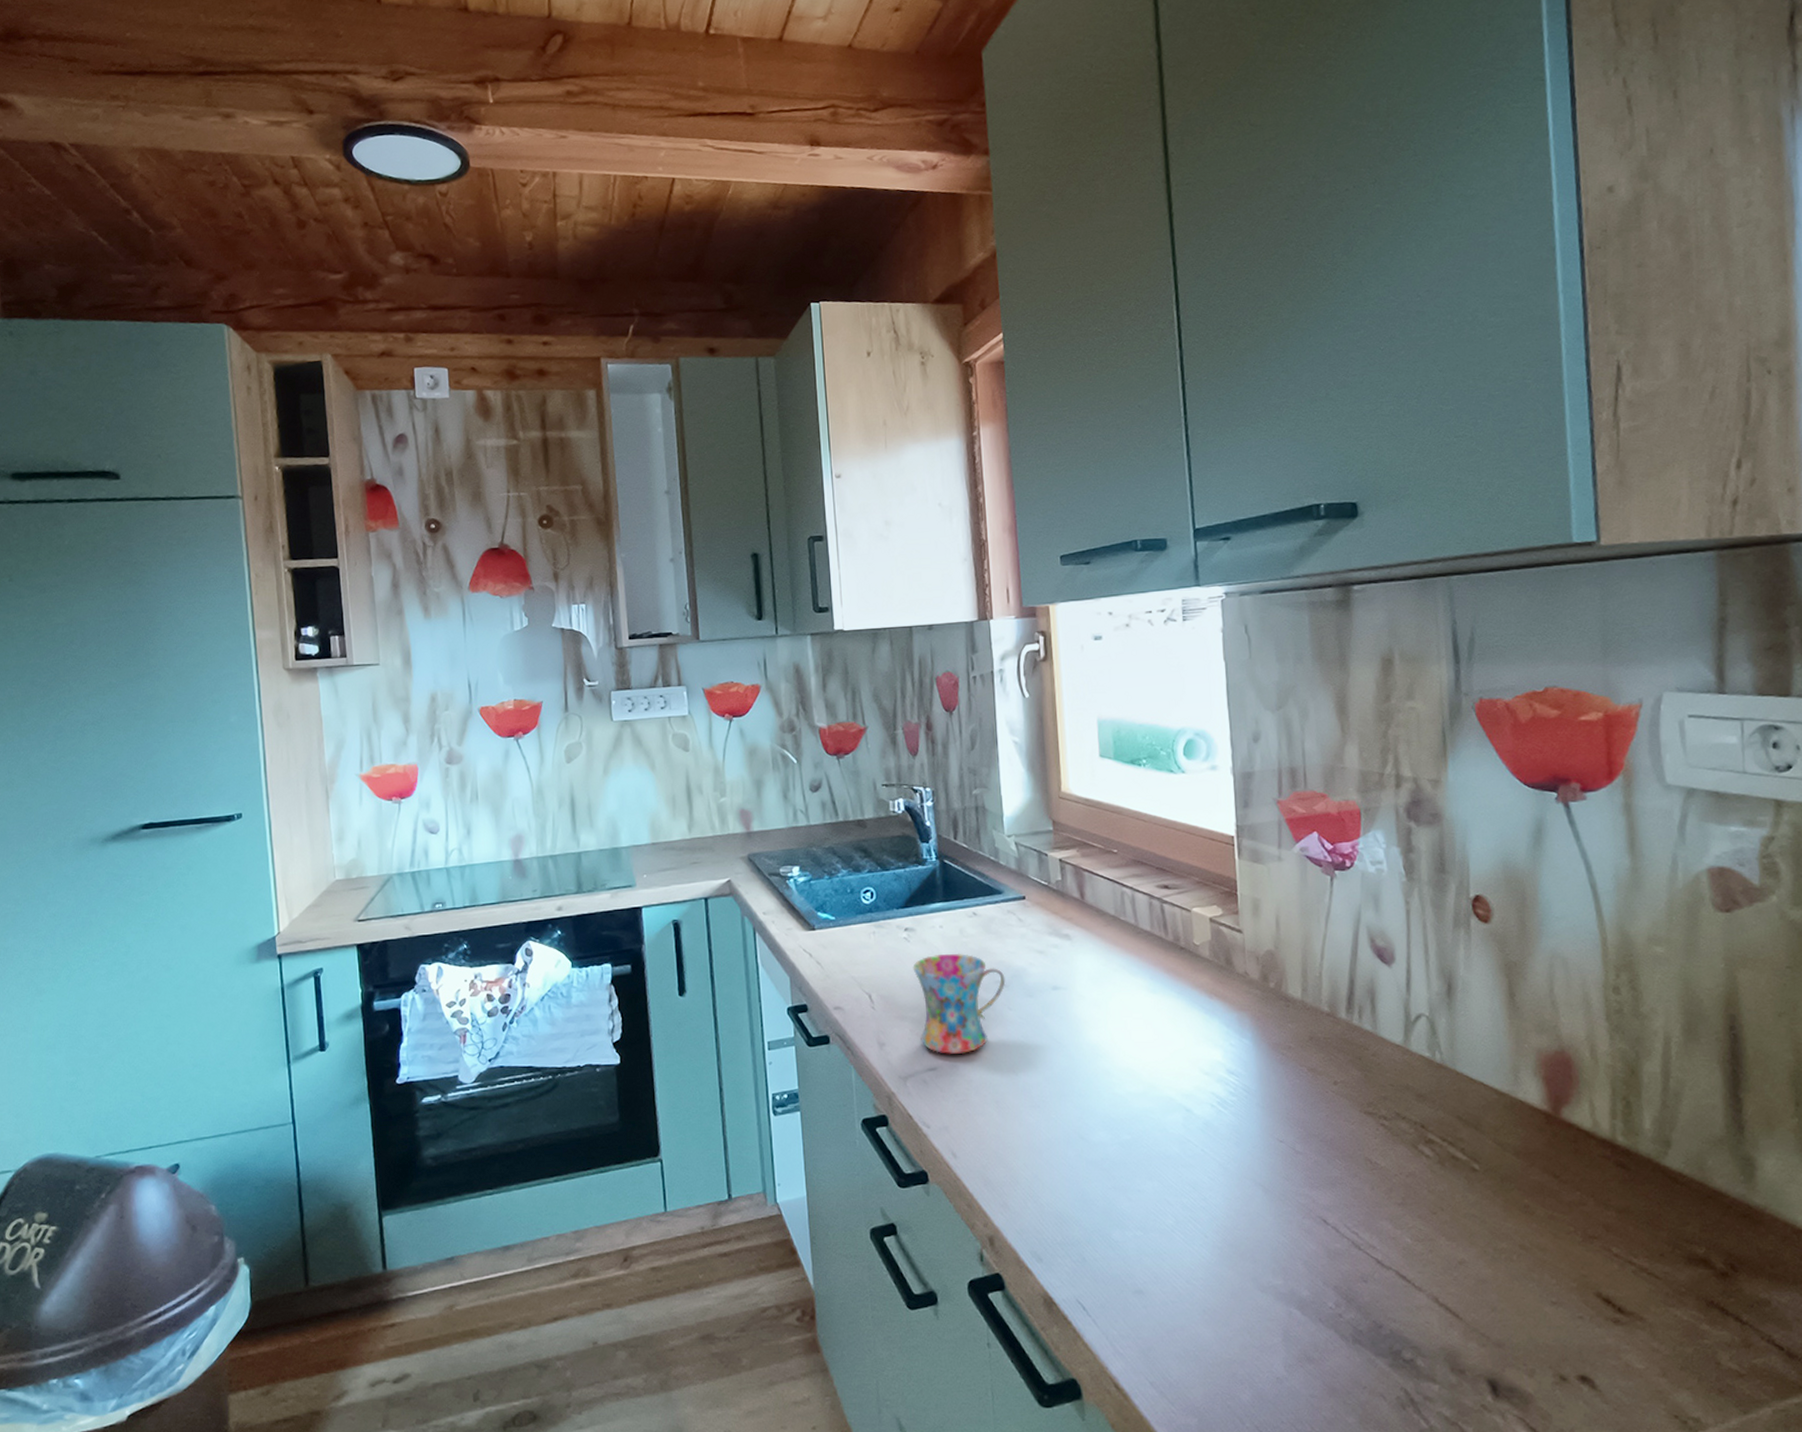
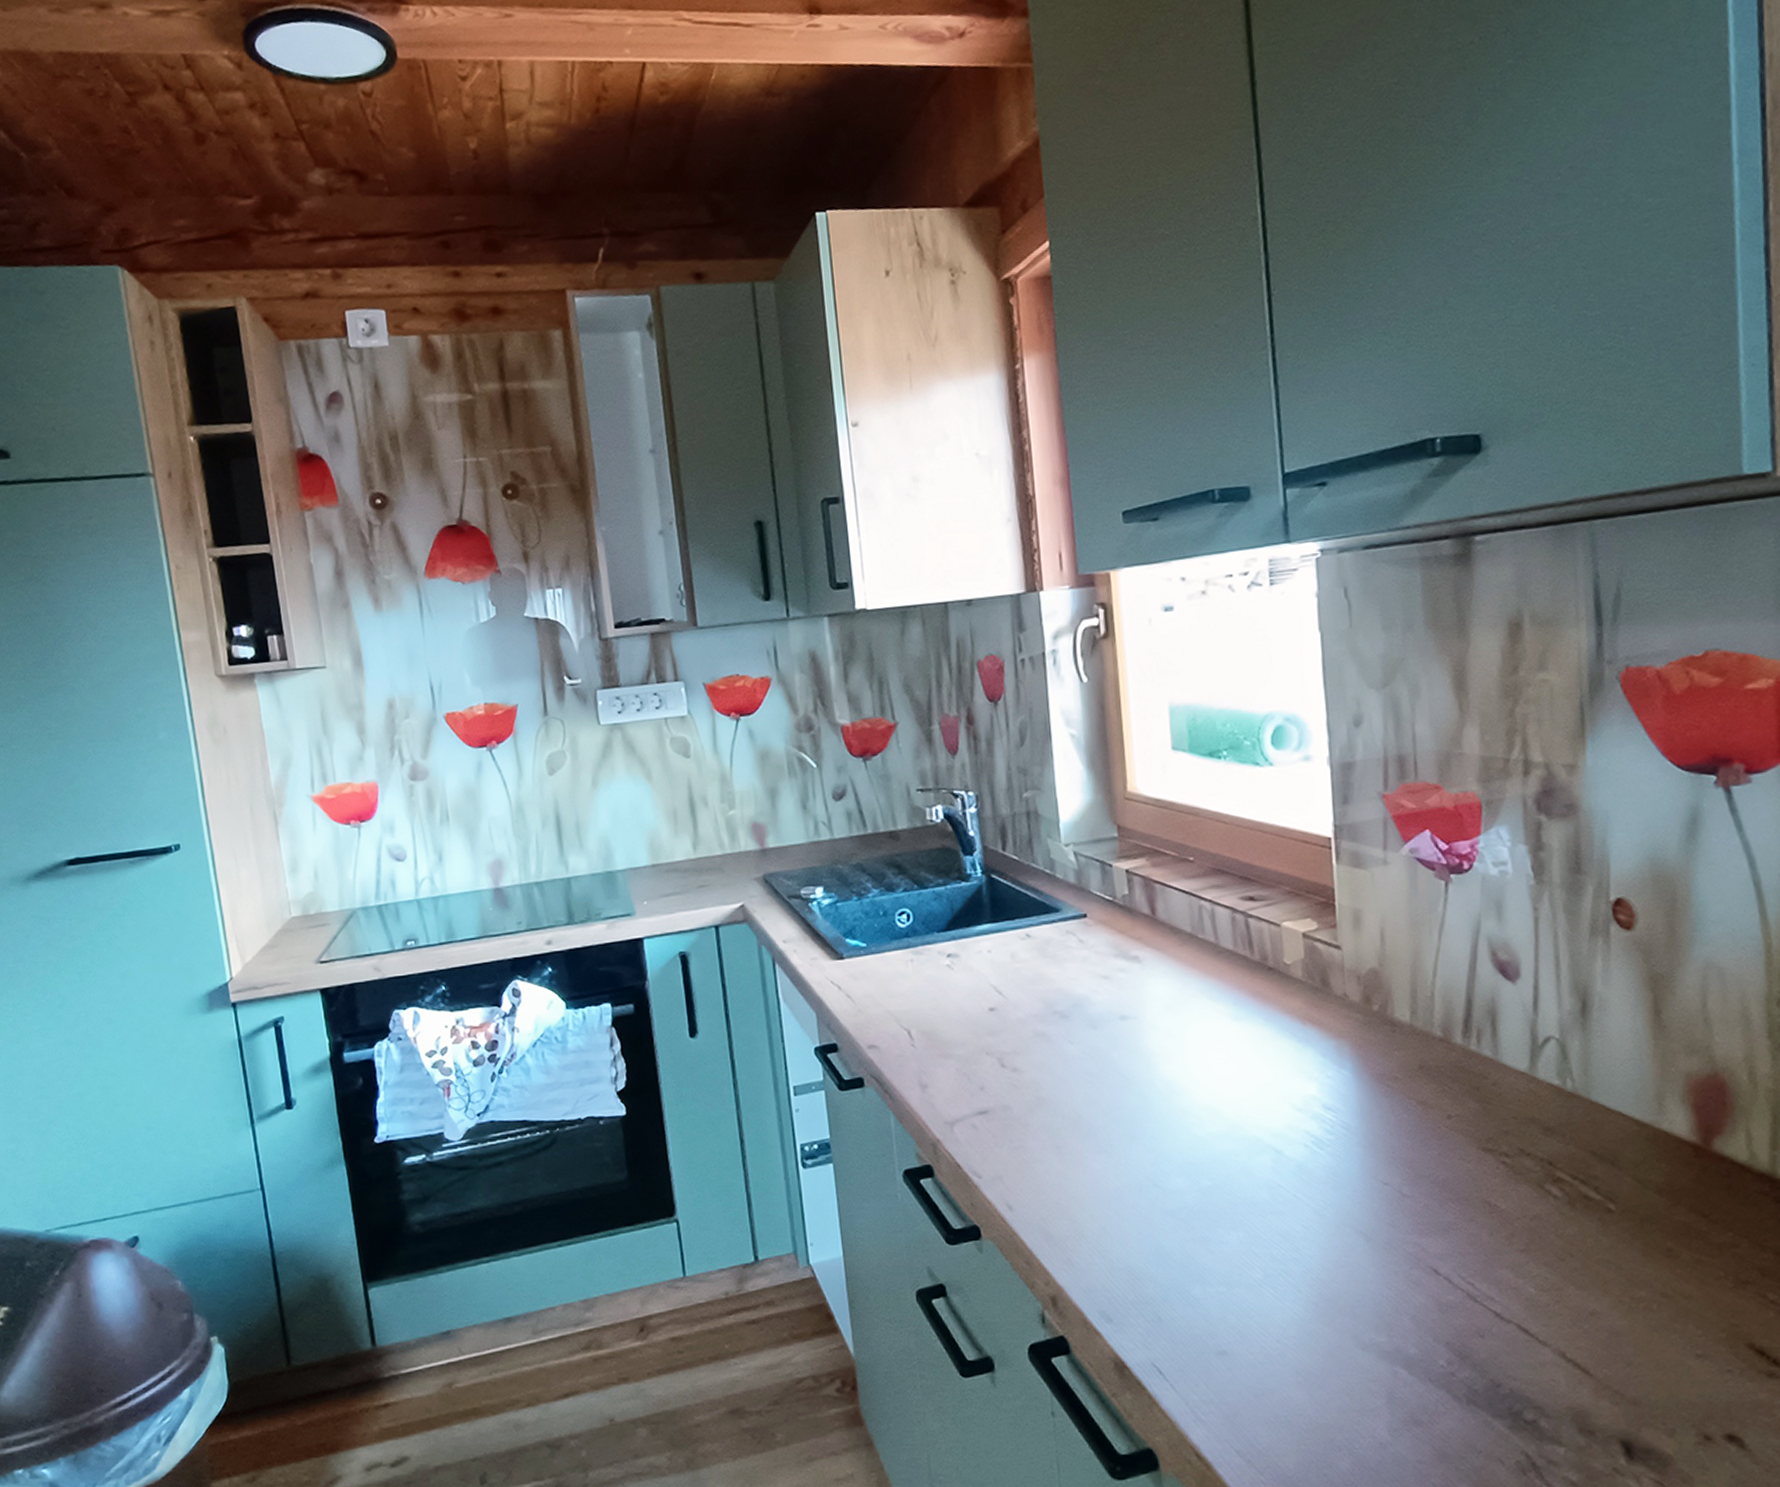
mug: present [912,953,1006,1054] -> none [957,980,1066,1095]

